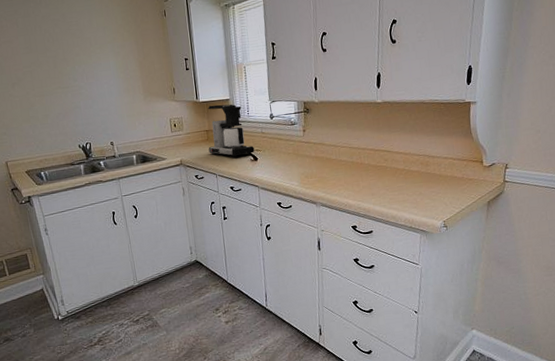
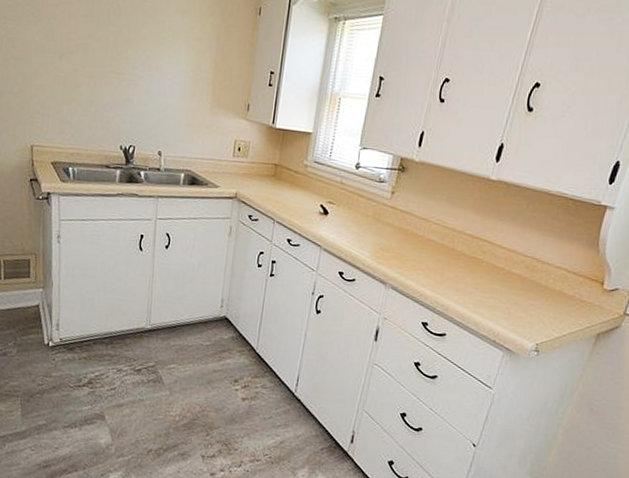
coffee maker: present [207,104,255,158] -> none [272,135,327,206]

